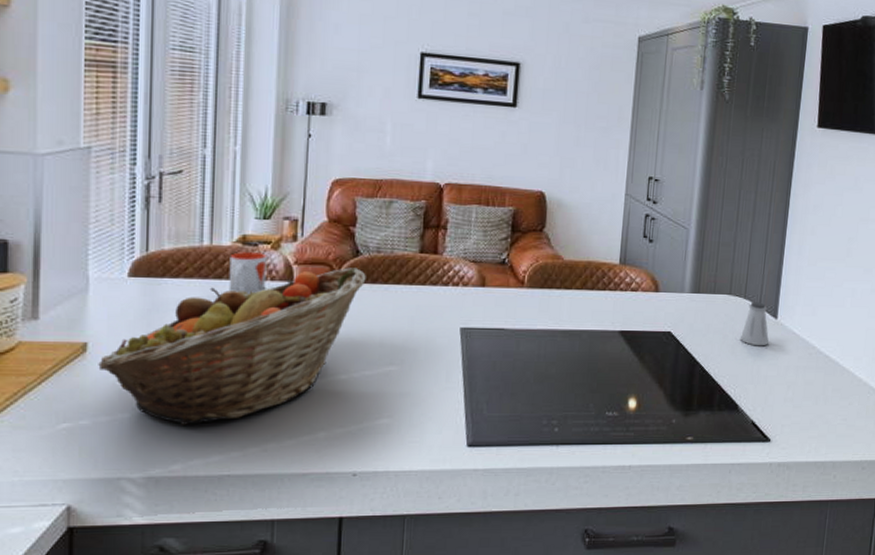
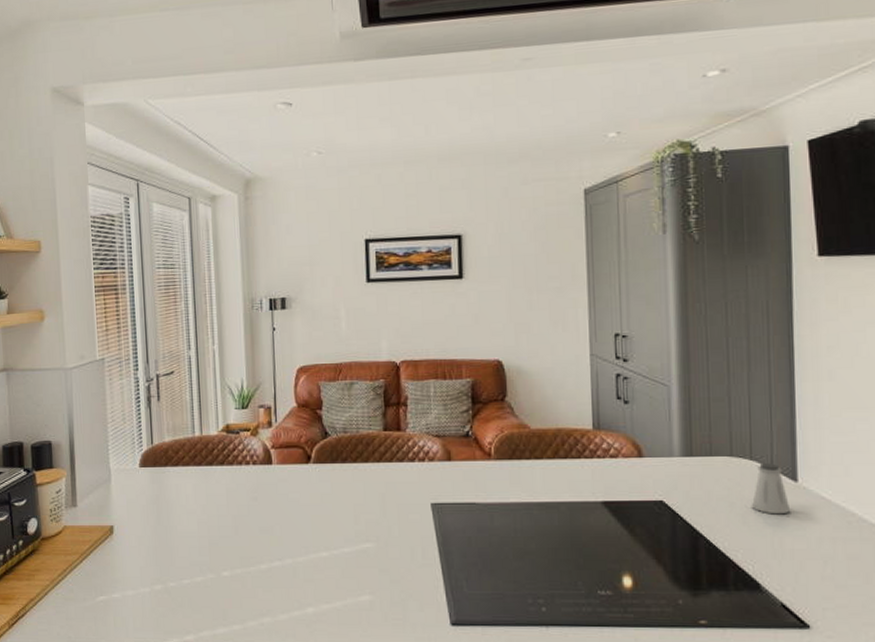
fruit basket: present [98,267,366,426] -> none [122,449,336,600]
mug: present [228,252,267,294] -> none [217,440,250,478]

